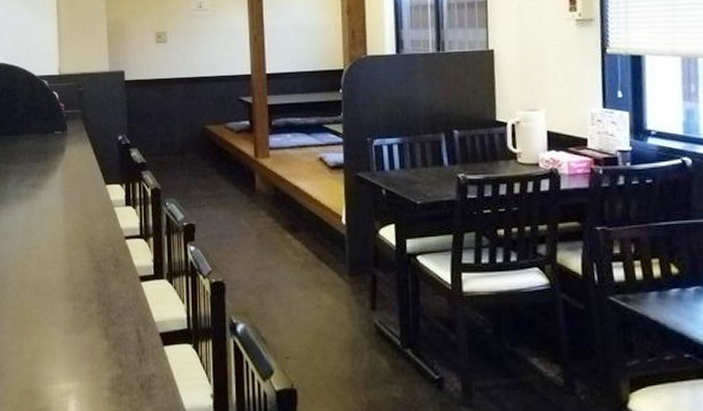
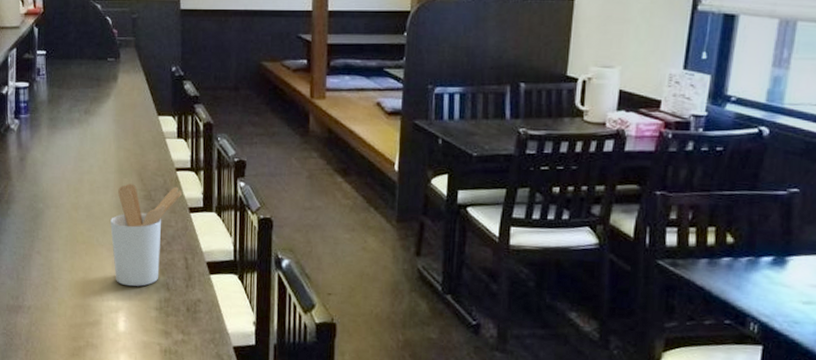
utensil holder: none [59,255,132,366] -> present [110,183,182,287]

